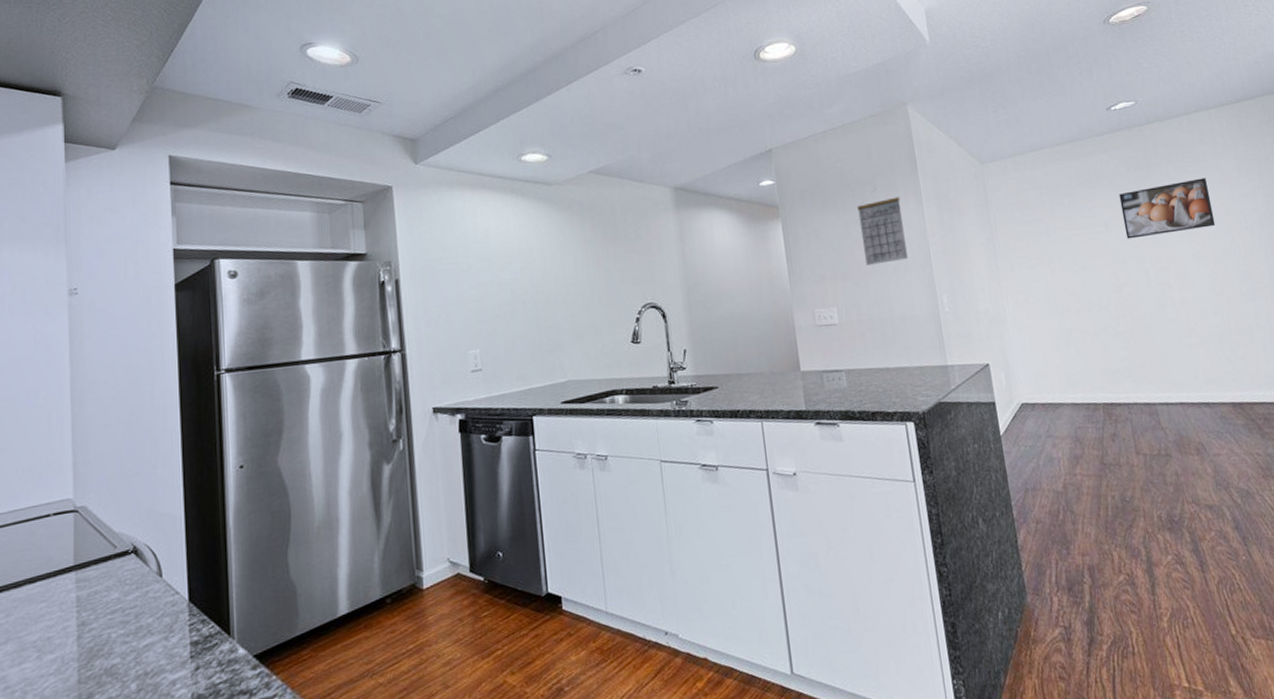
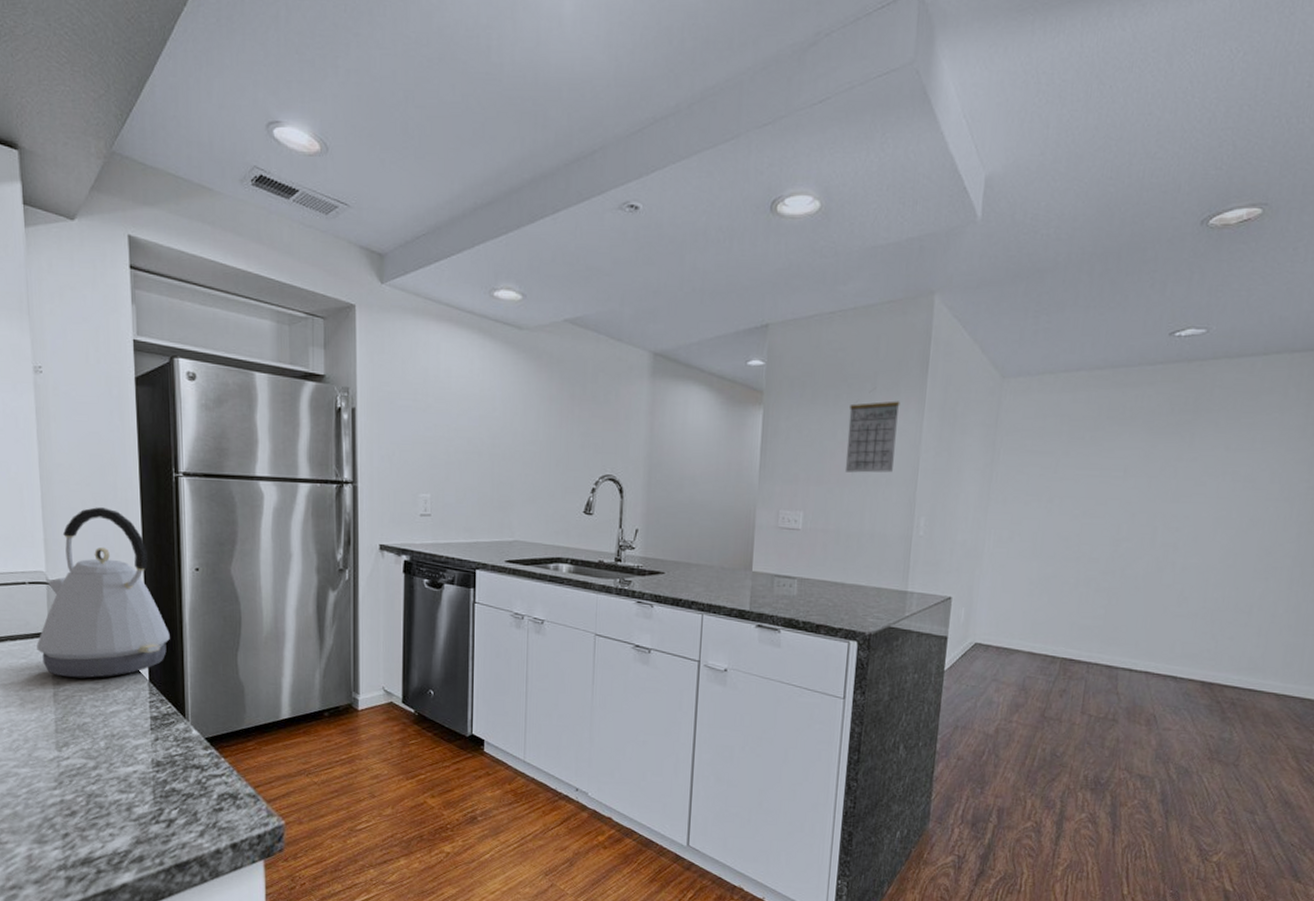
kettle: none [60,418,212,615] -> present [37,507,170,679]
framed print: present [1118,178,1216,239] -> none [1144,433,1261,492]

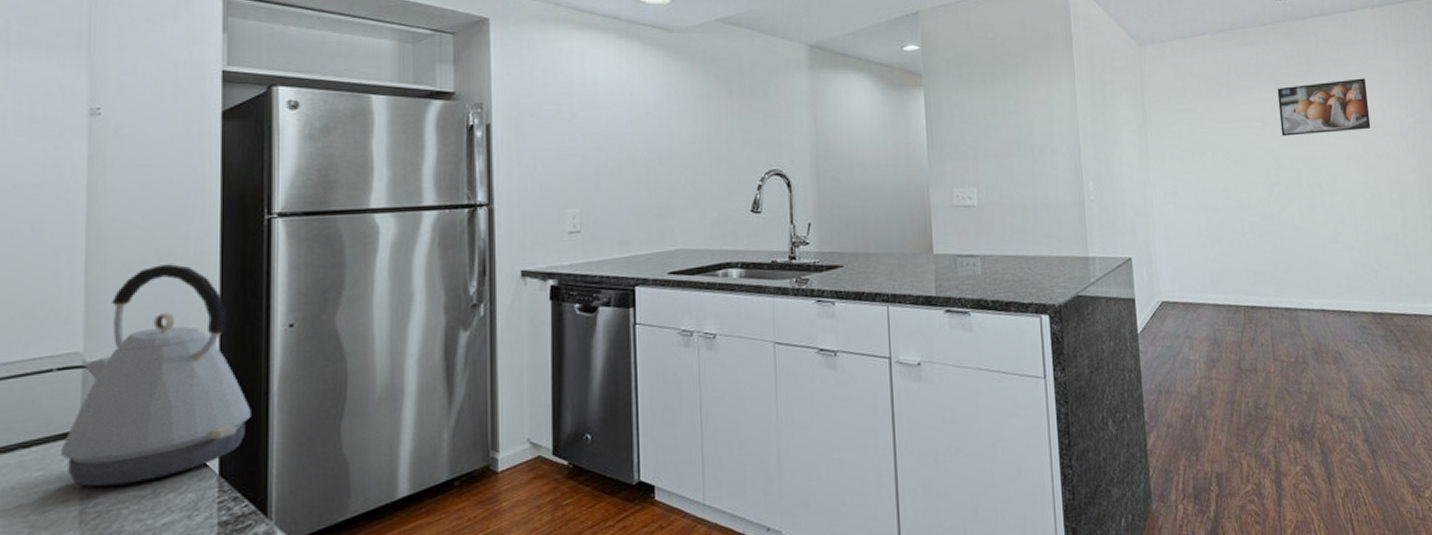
calendar: present [845,401,900,473] -> none [1006,73,1055,145]
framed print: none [1144,433,1261,492] -> present [1277,78,1371,136]

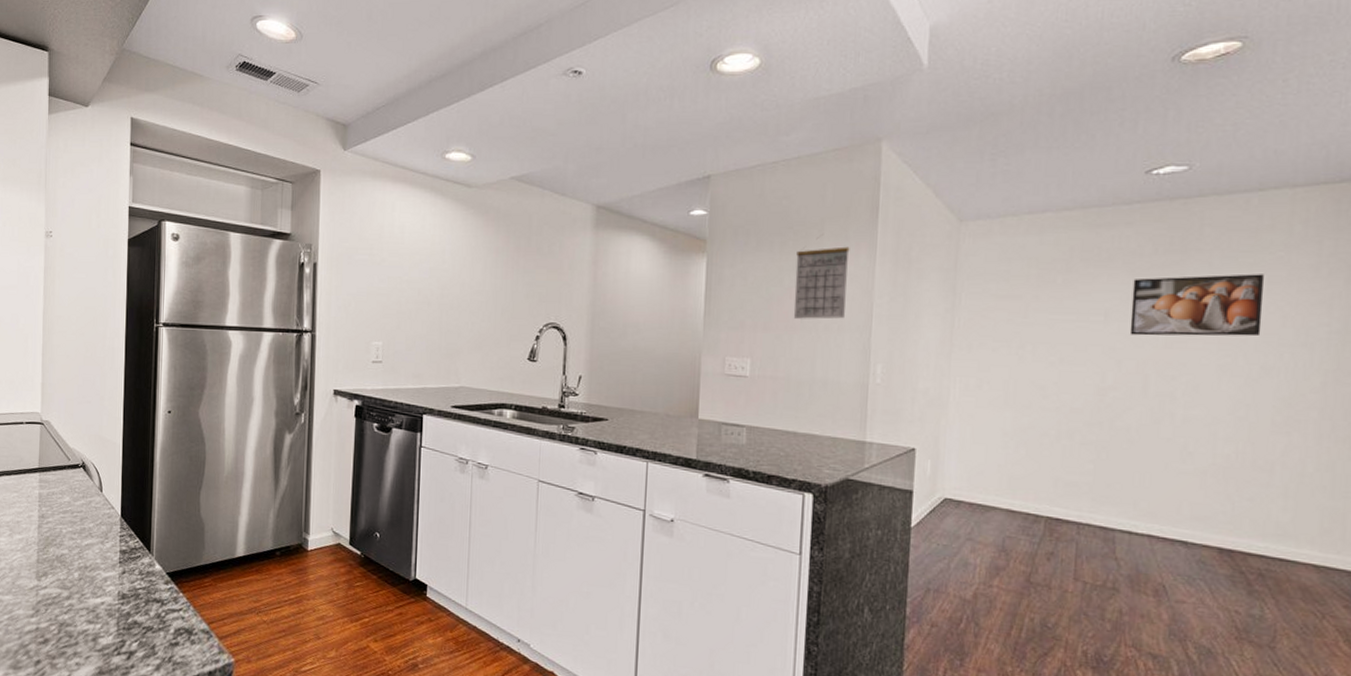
kettle: present [61,264,251,487] -> none [28,354,142,512]
calendar: none [1006,73,1055,145] -> present [793,246,850,319]

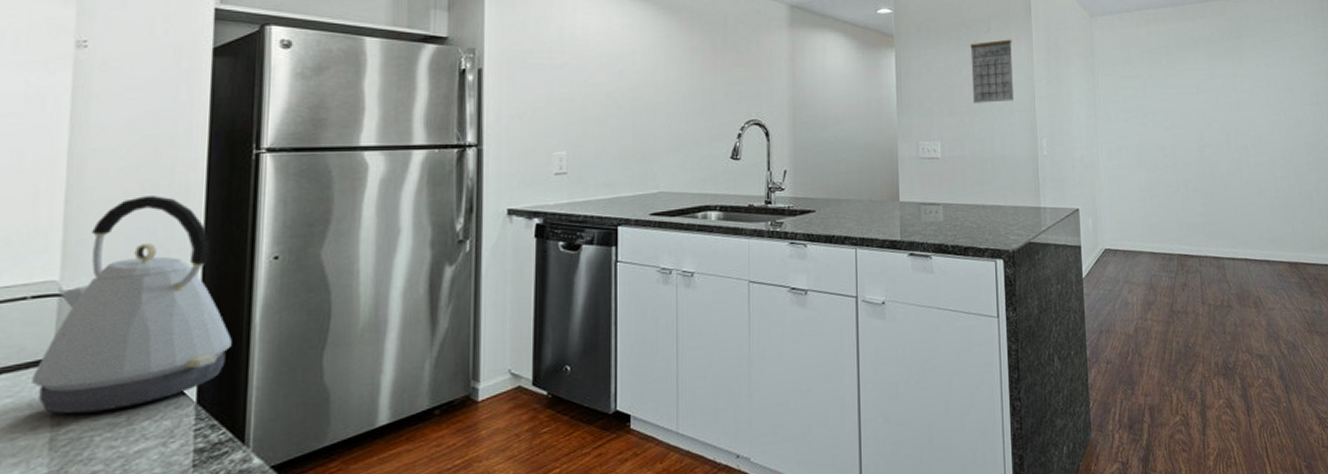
kettle: none [28,354,142,512] -> present [32,196,232,415]
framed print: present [1129,274,1265,337] -> none [1211,53,1292,103]

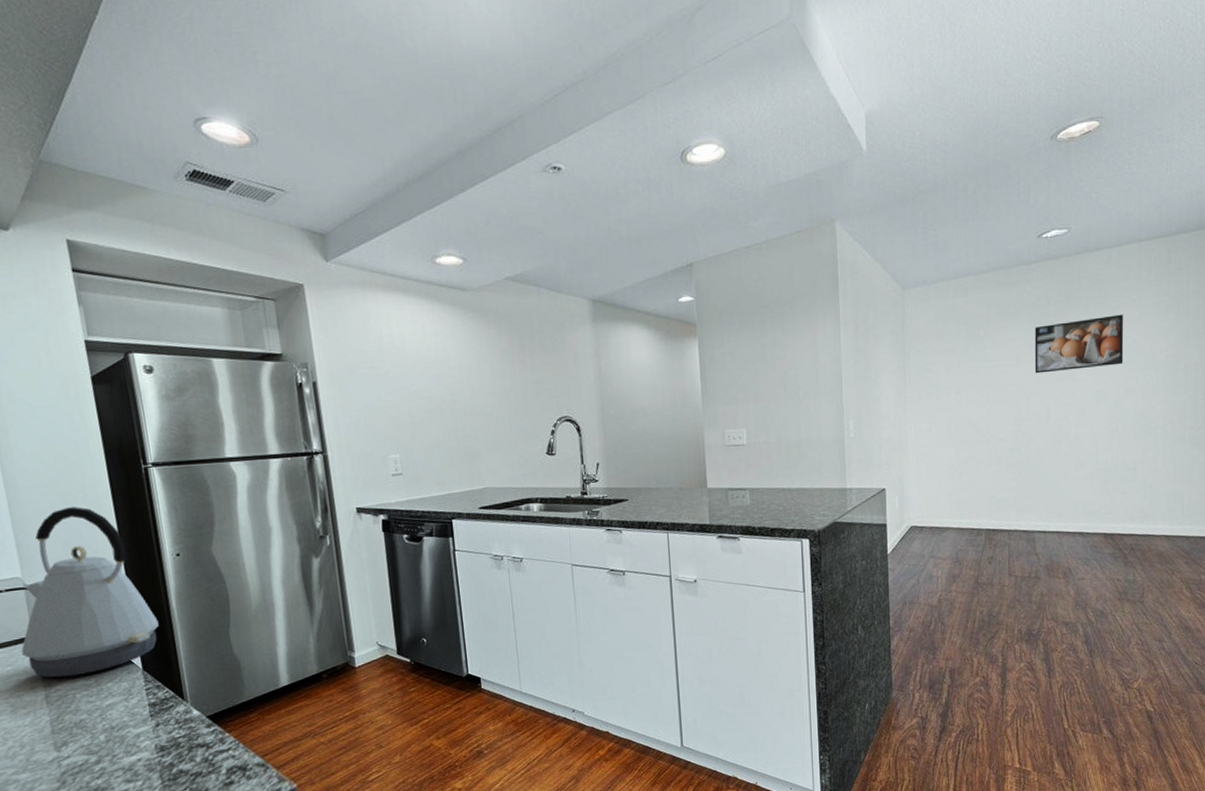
calendar: present [970,39,1013,103] -> none [775,319,820,388]
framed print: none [1211,53,1292,103] -> present [1034,314,1124,374]

